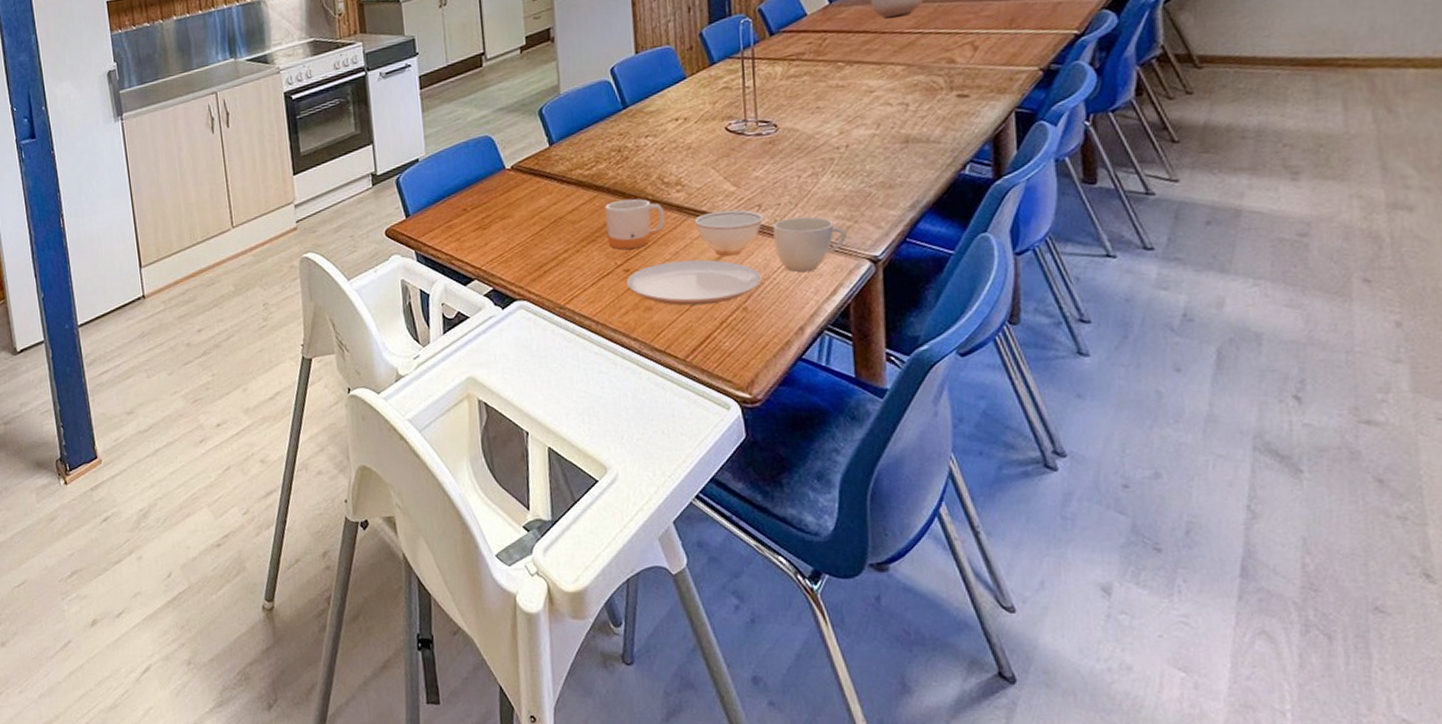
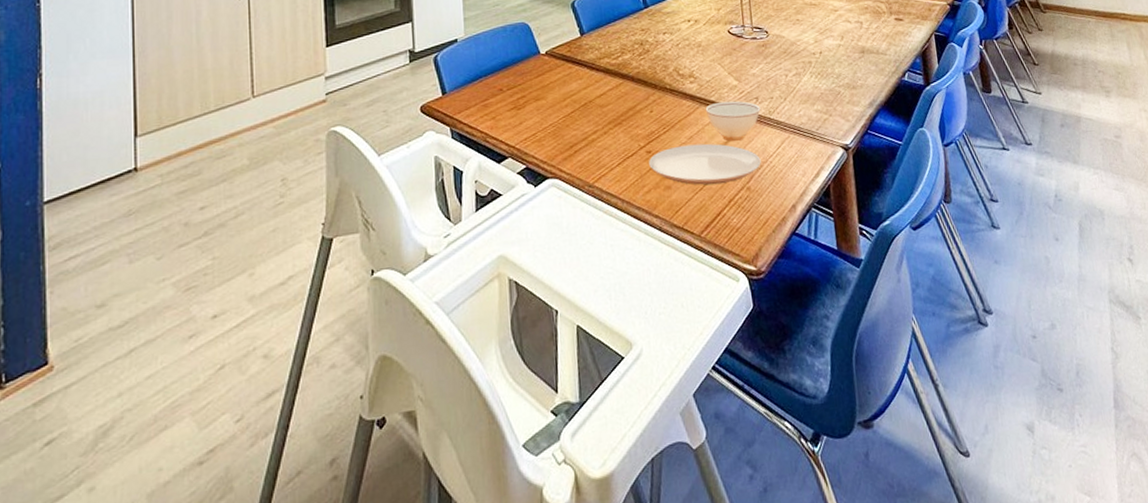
mug: present [605,198,666,251] -> none [629,87,681,134]
cup: present [773,216,847,272] -> none [768,109,825,156]

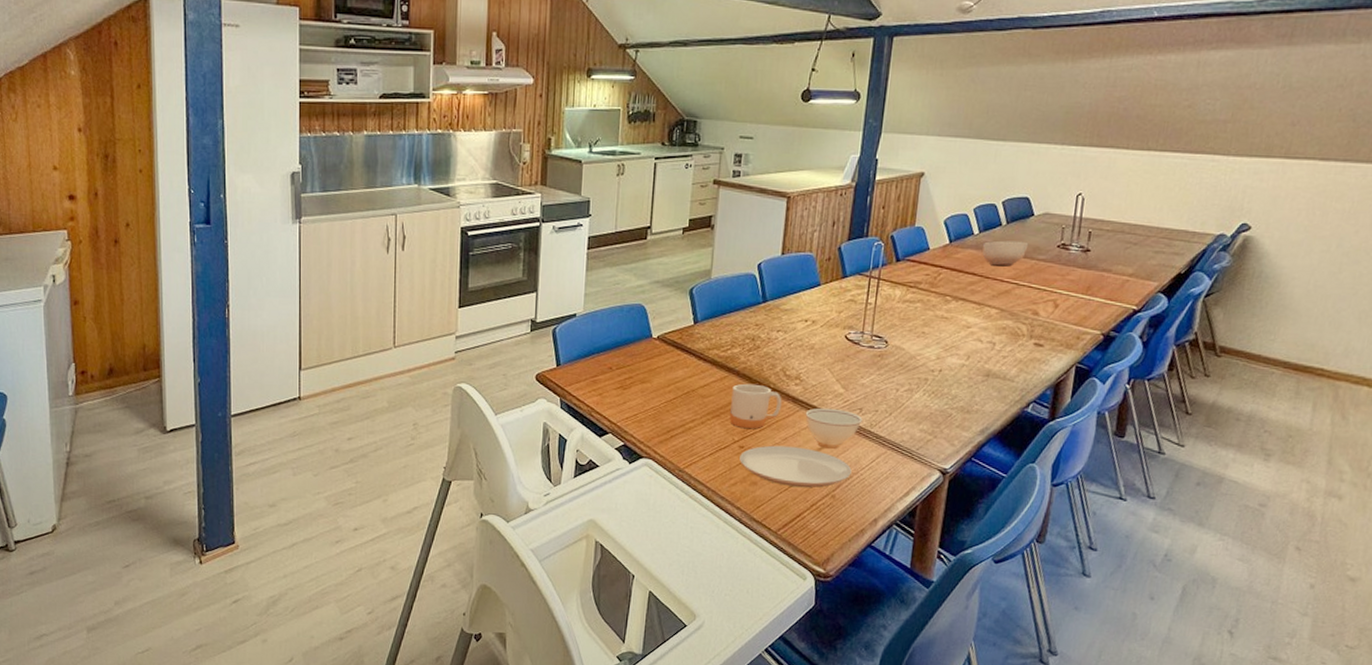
mug: none [629,87,681,134] -> present [730,383,782,430]

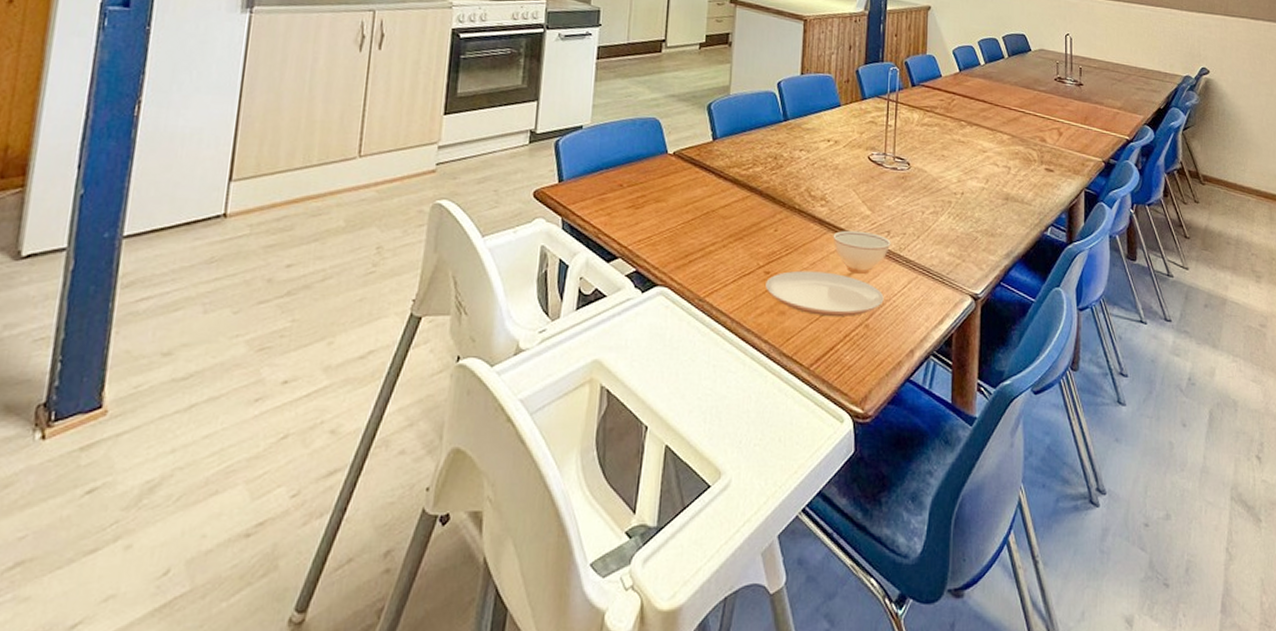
mug: present [730,383,782,430] -> none [753,204,808,254]
bowl: present [982,240,1029,268] -> none [989,71,1030,97]

